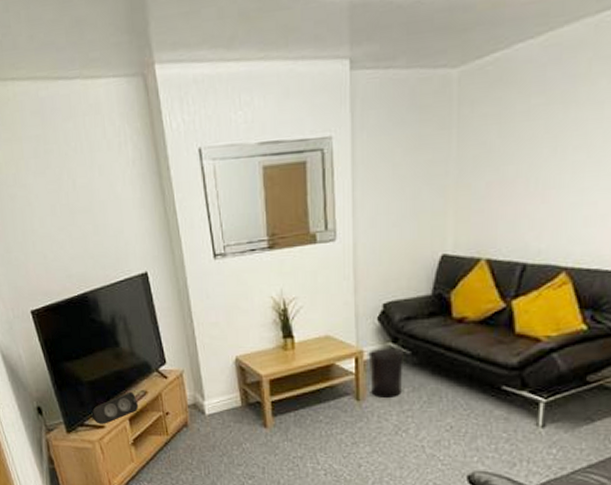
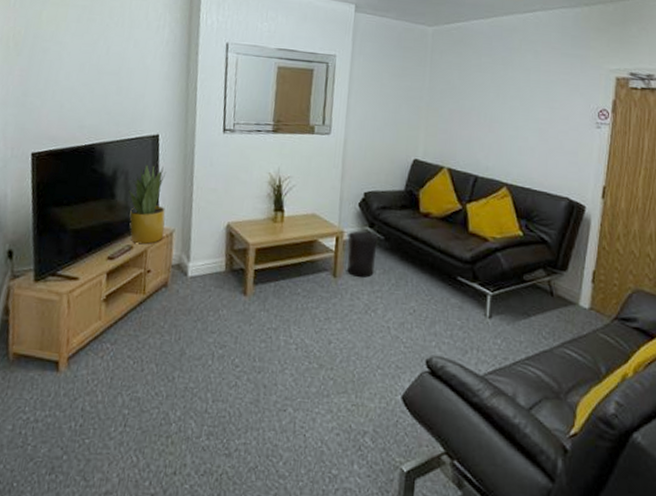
speaker: present [90,392,139,424] -> none [66,245,121,276]
planter: none [130,306,175,389] -> present [128,164,167,245]

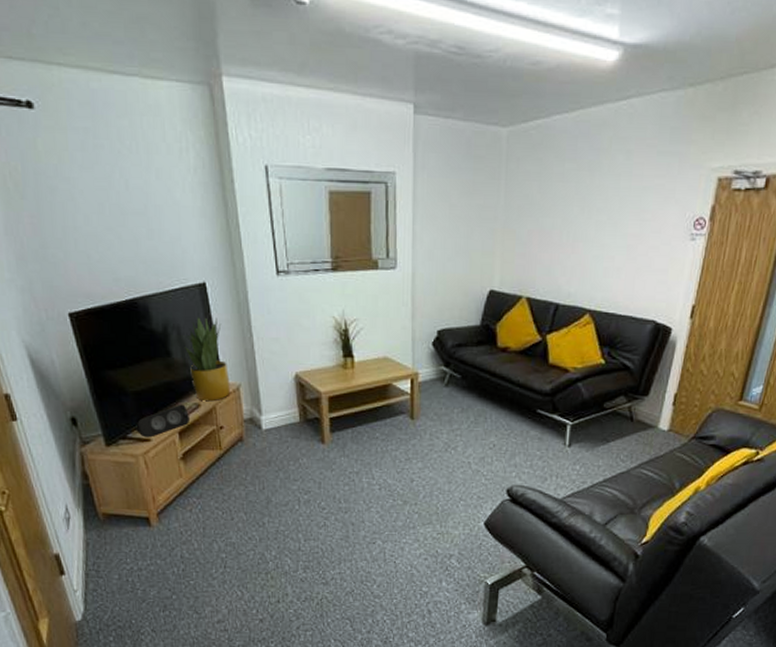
speaker: none [66,245,121,276] -> present [134,404,191,437]
waste bin: present [347,230,378,278] -> none [423,371,454,417]

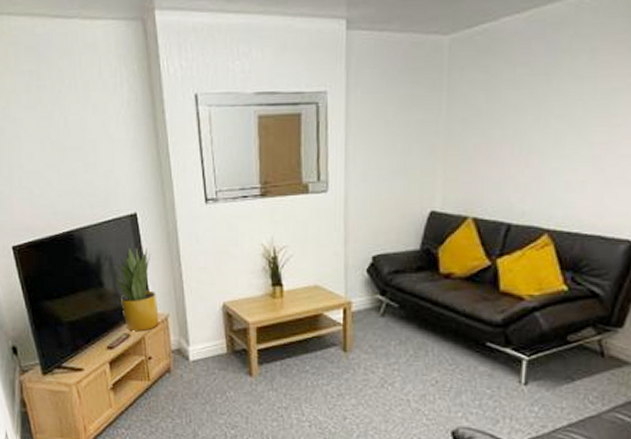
speaker: present [134,404,191,437] -> none [68,334,121,367]

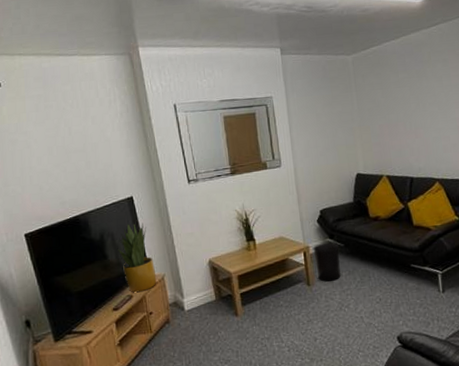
waste bin: none [356,299,391,350] -> present [313,242,342,282]

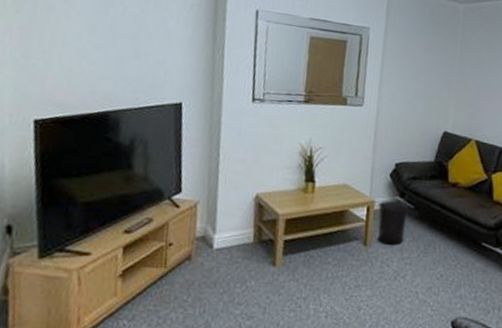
planter: present [117,222,157,293] -> none [147,134,191,217]

